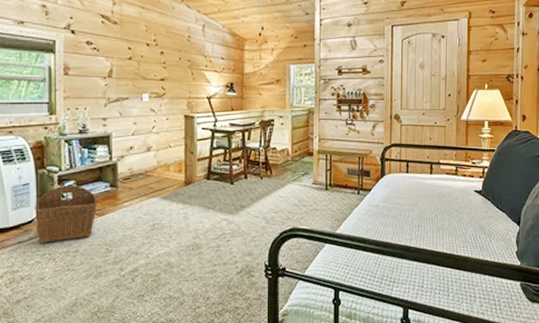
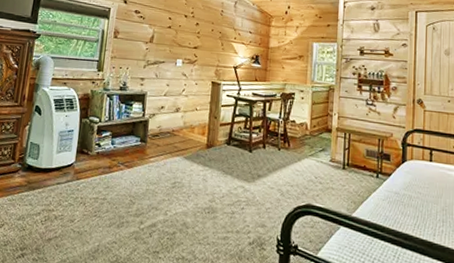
wicker basket: present [35,185,97,243] -> none [73,135,128,187]

